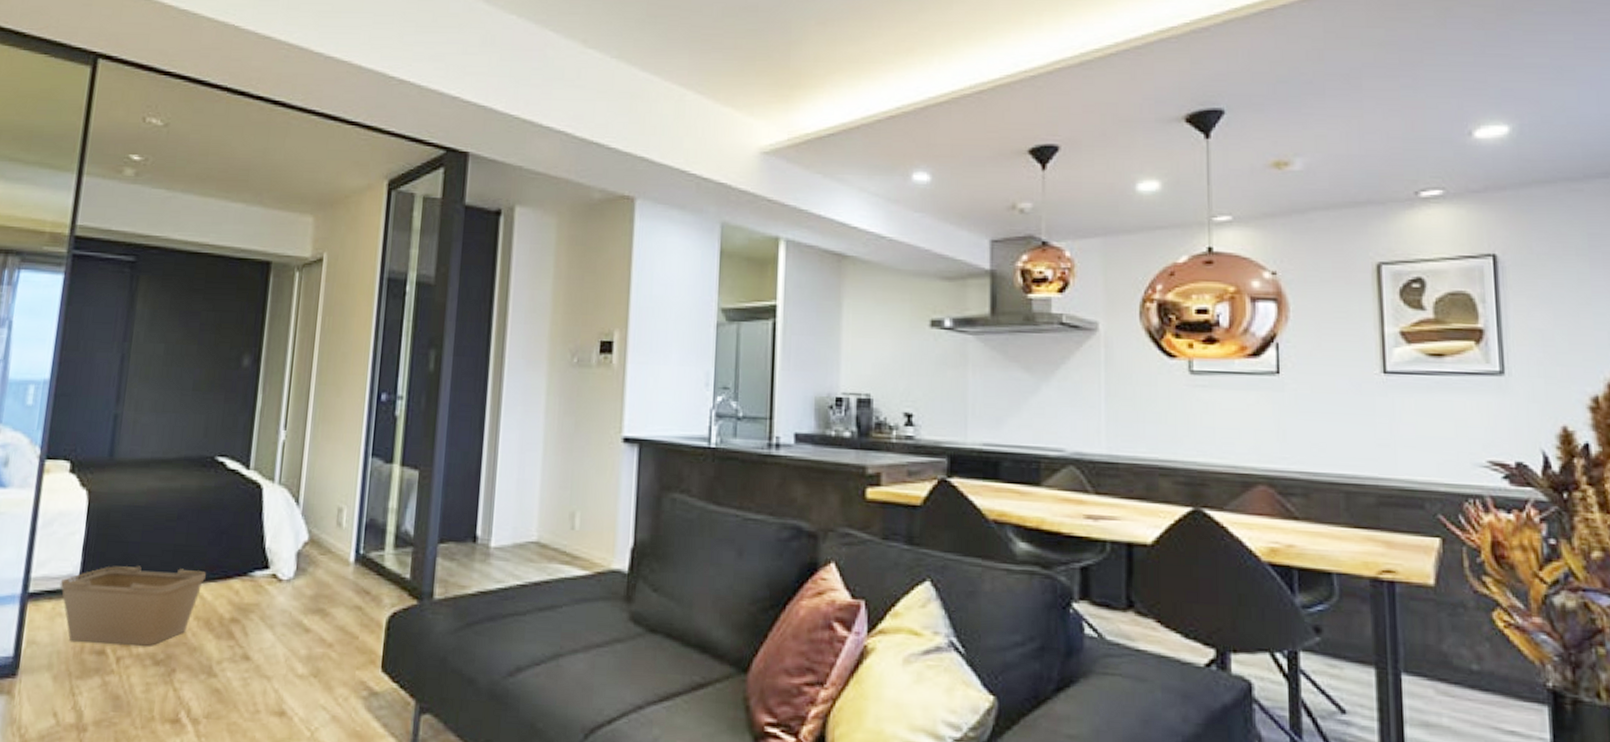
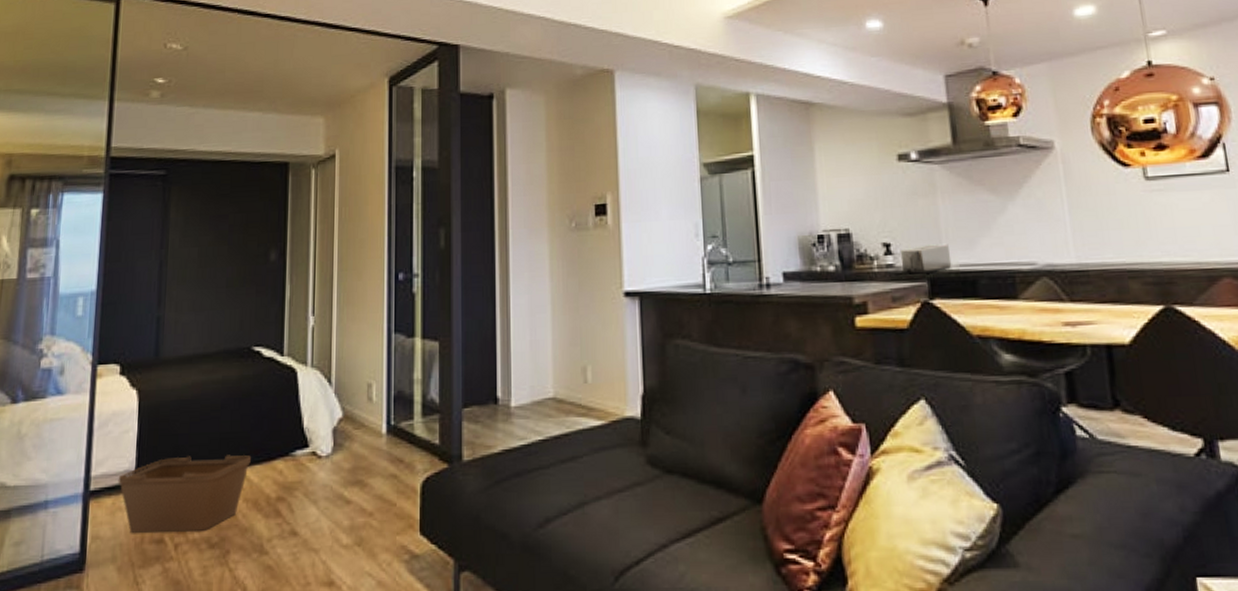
toaster: none [921,419,975,451] -> present [900,243,952,275]

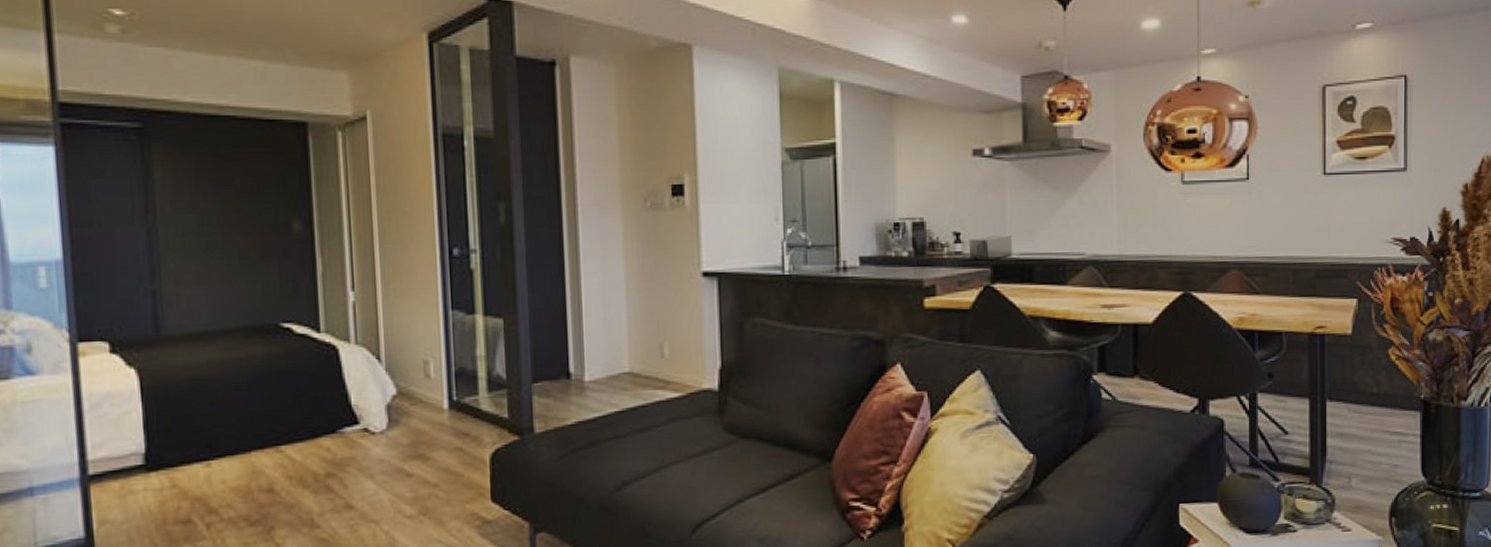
bicycle basket: present [118,454,251,533] -> none [124,433,291,515]

